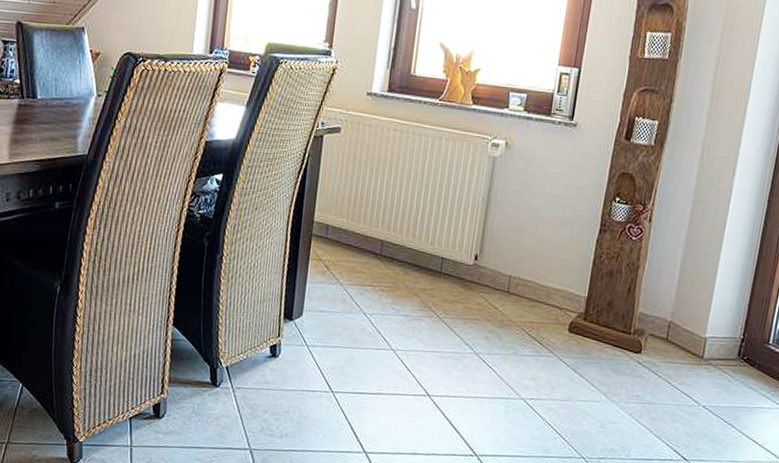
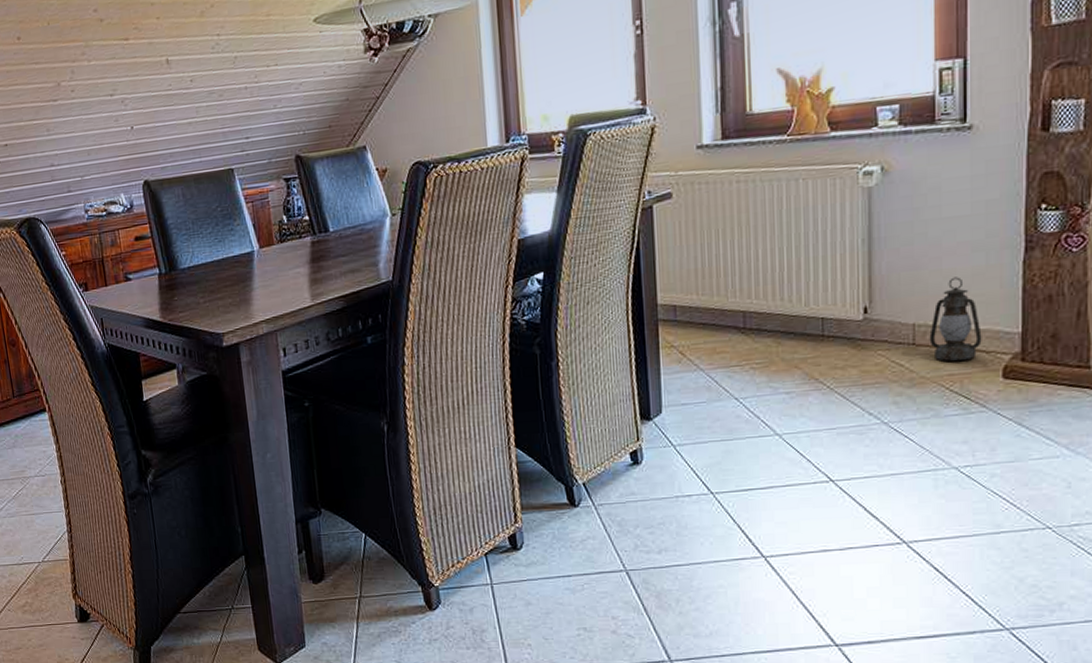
lantern: none [519,243,559,312] -> present [929,277,982,361]

